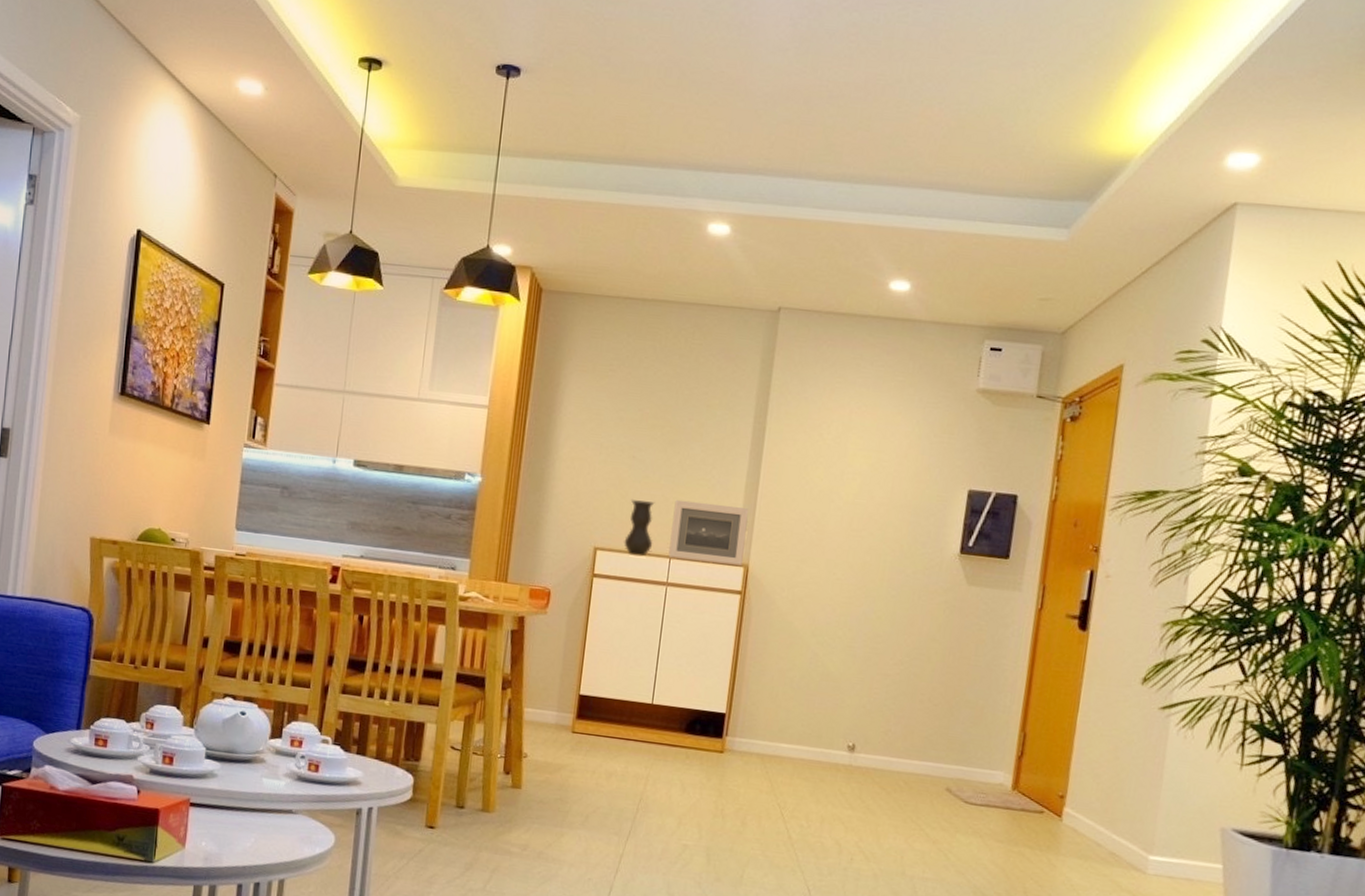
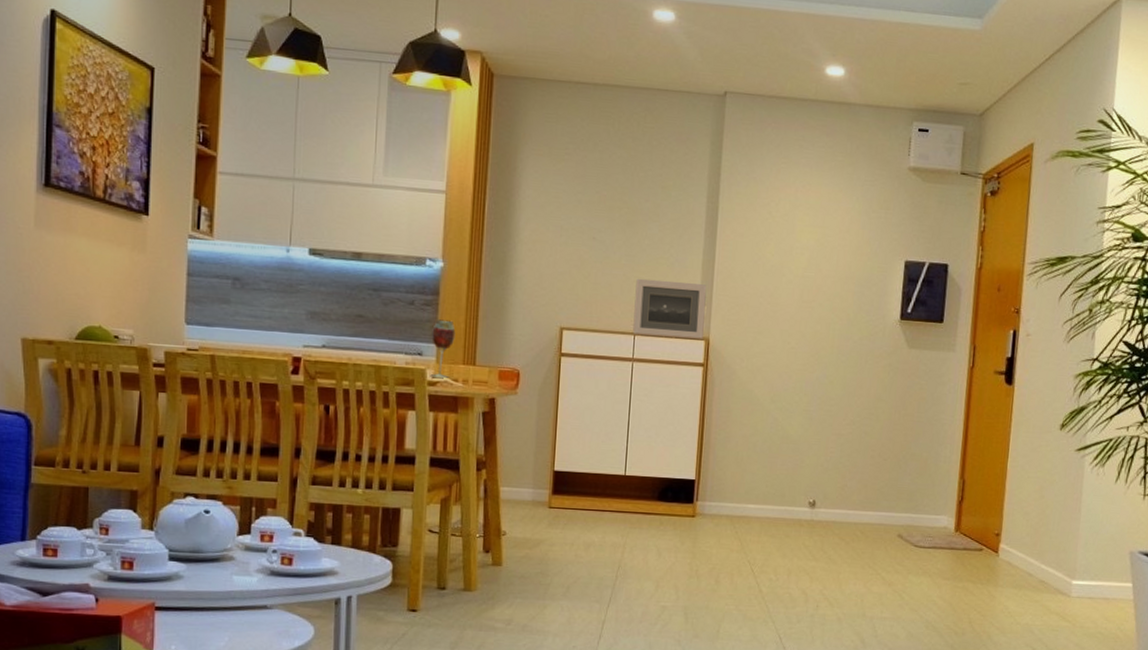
wineglass: none [462,534,490,595] -> present [430,319,456,379]
vase: present [624,500,655,557] -> none [589,280,617,335]

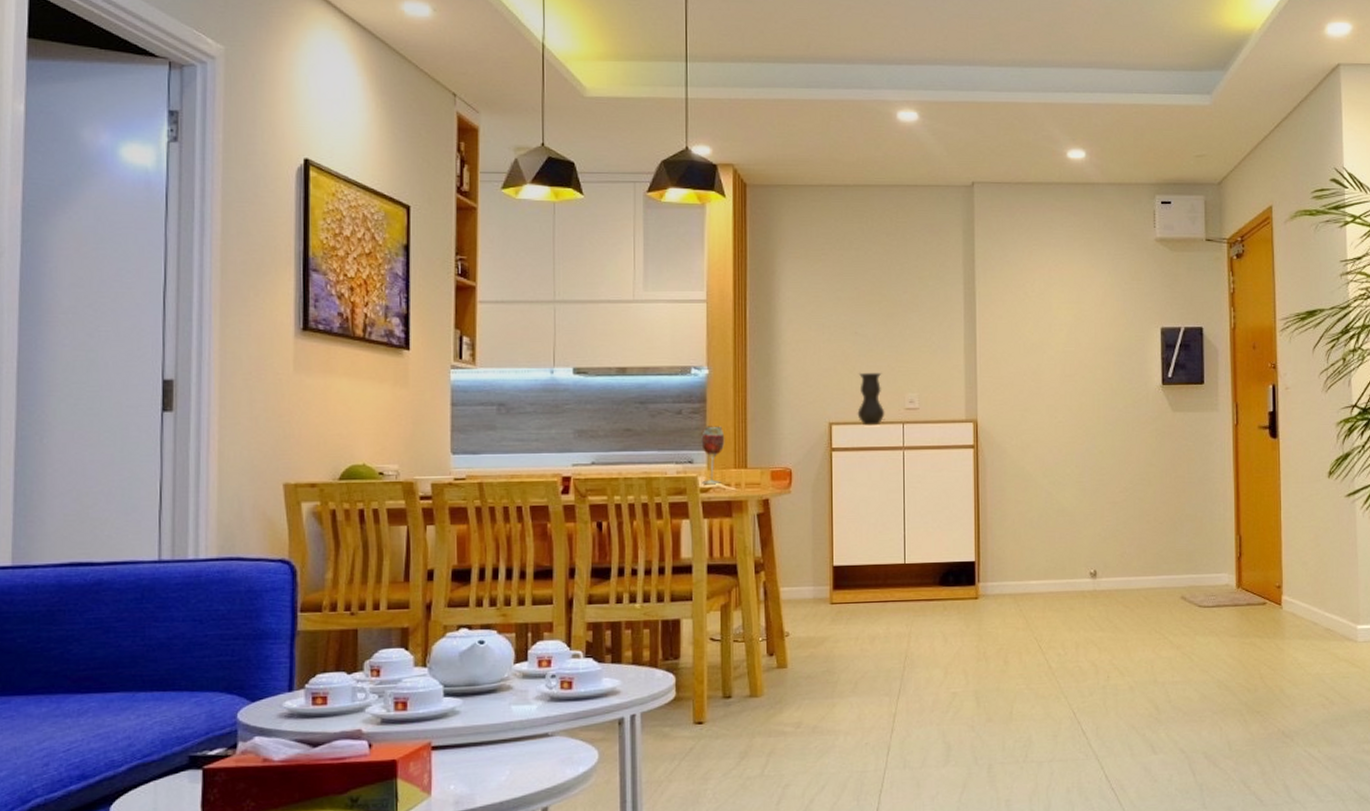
vase: none [589,280,617,335] -> present [857,373,885,426]
picture frame: present [633,278,707,340] -> none [901,367,971,424]

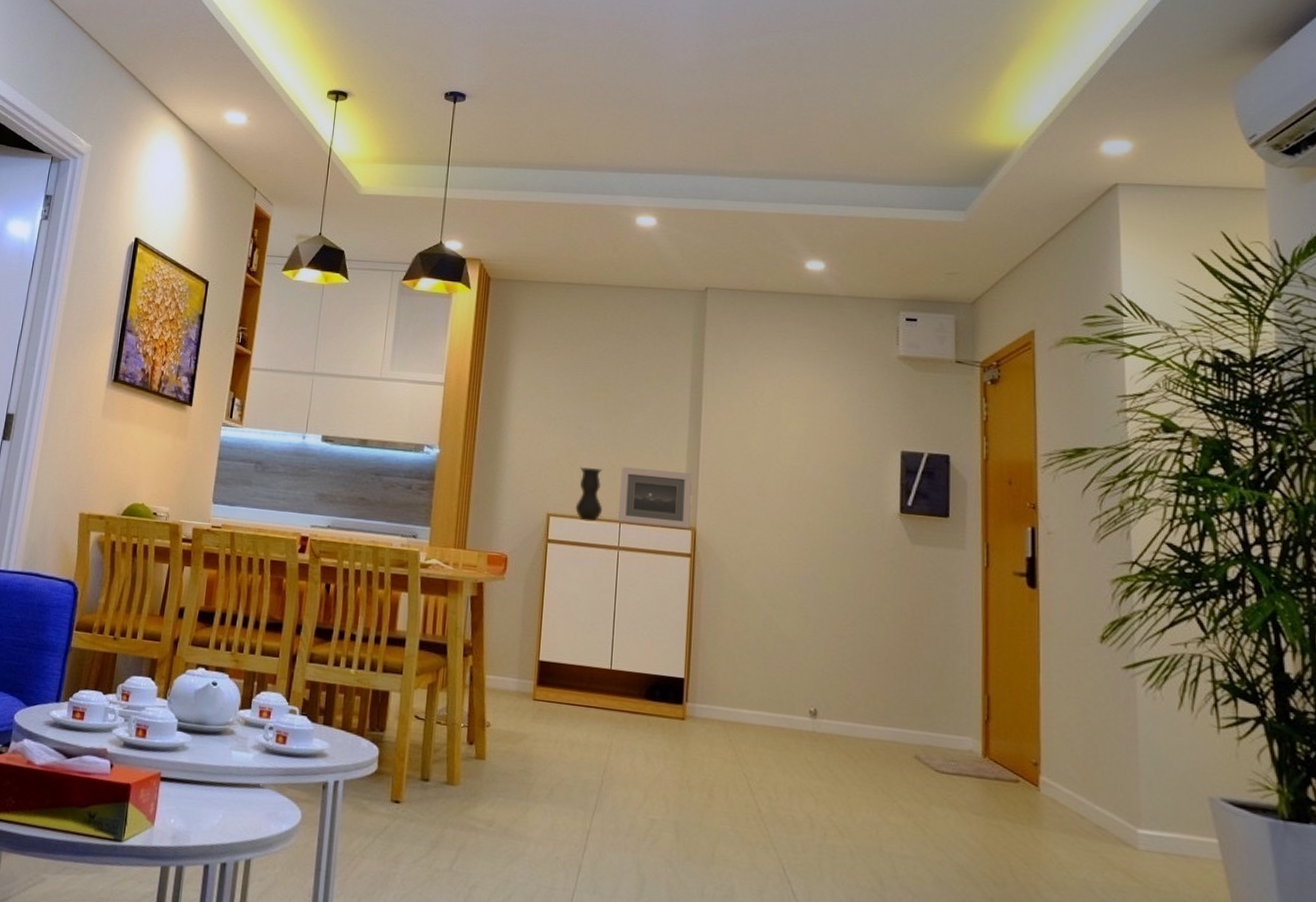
wineglass: present [701,426,725,485] -> none [423,503,448,562]
picture frame: none [901,367,971,424] -> present [618,466,692,530]

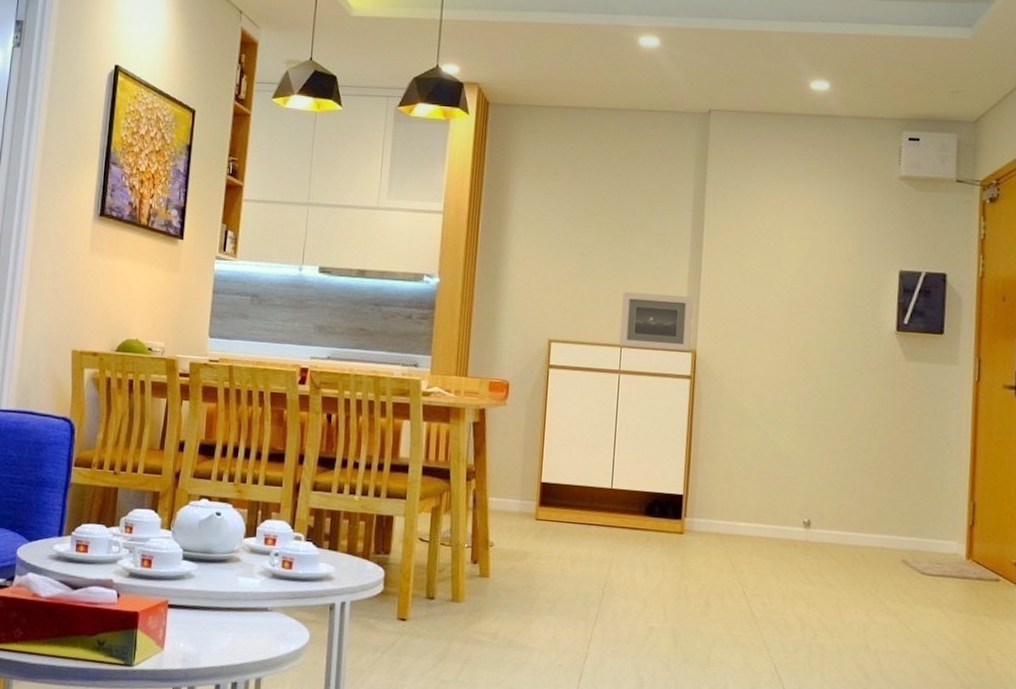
vase: present [575,467,603,522] -> none [576,293,604,347]

